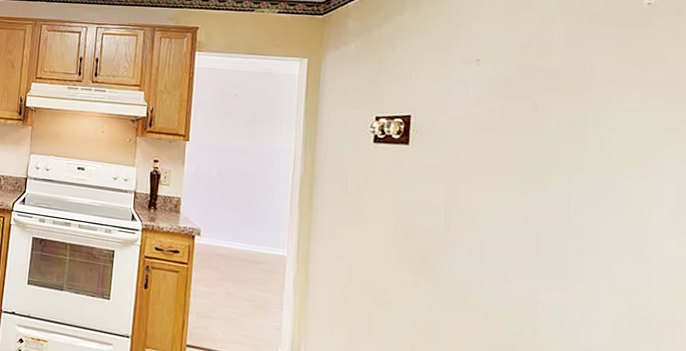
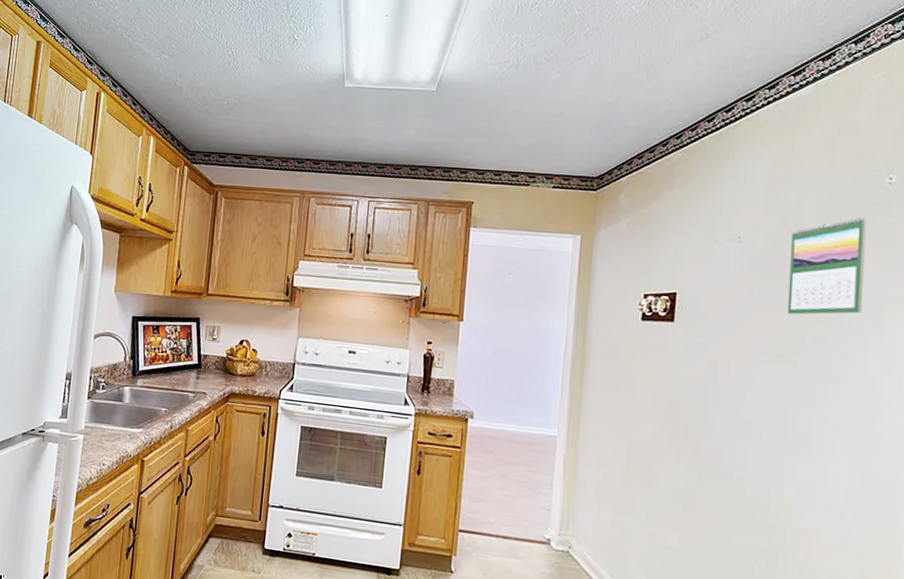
calendar: none [535,39,623,140] -> present [787,217,867,315]

